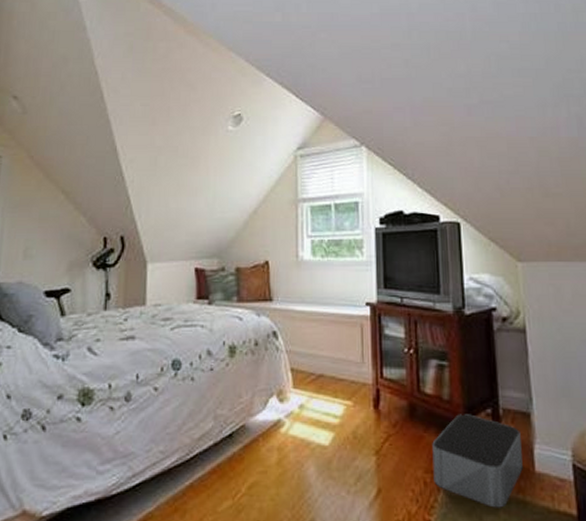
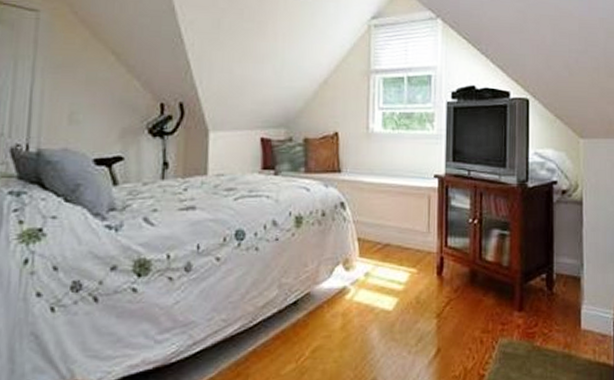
storage bin: present [432,414,523,508] -> none [489,279,571,362]

